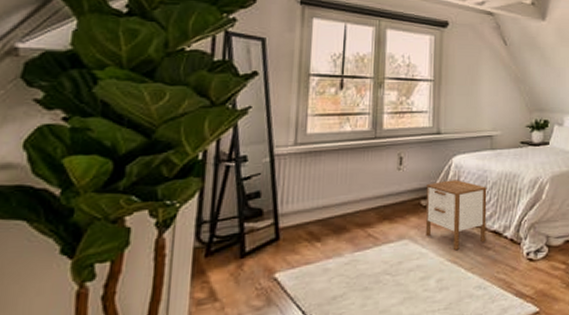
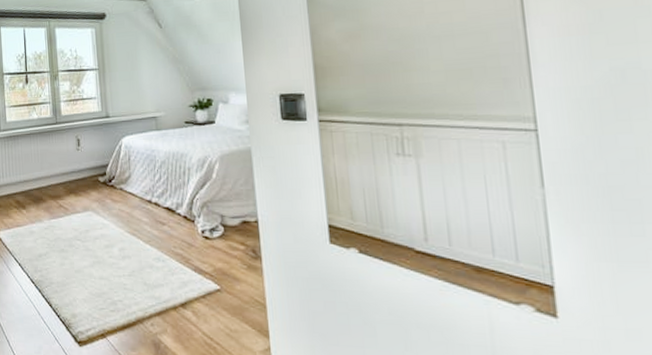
nightstand: present [425,180,487,251] -> none [102,159,160,224]

